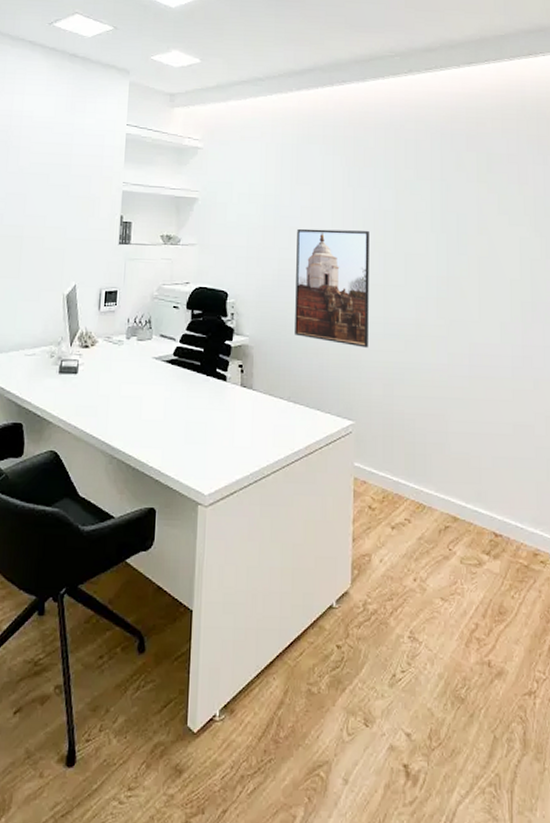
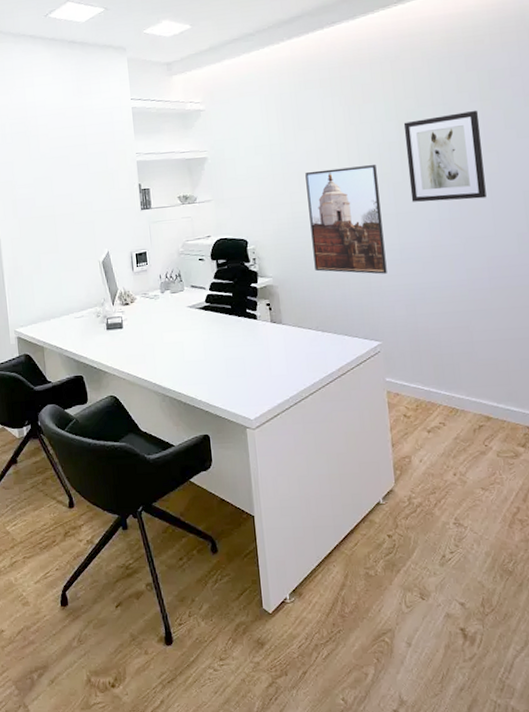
wall art: none [401,190,475,281] -> present [403,110,487,202]

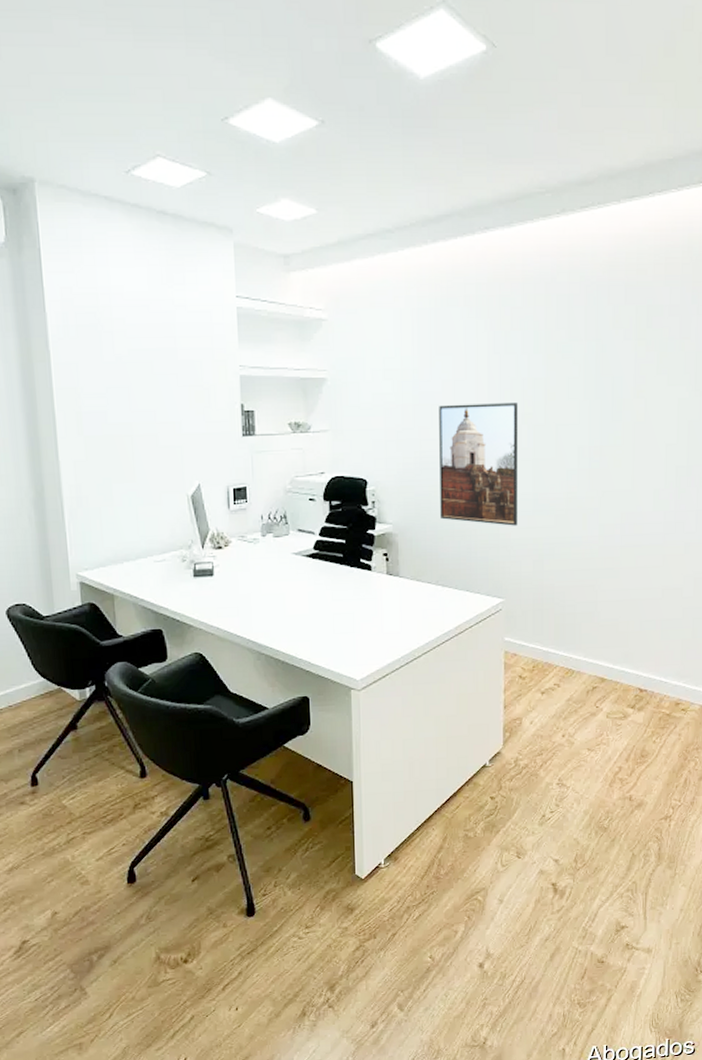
wall art: present [403,110,487,202] -> none [551,349,632,449]

